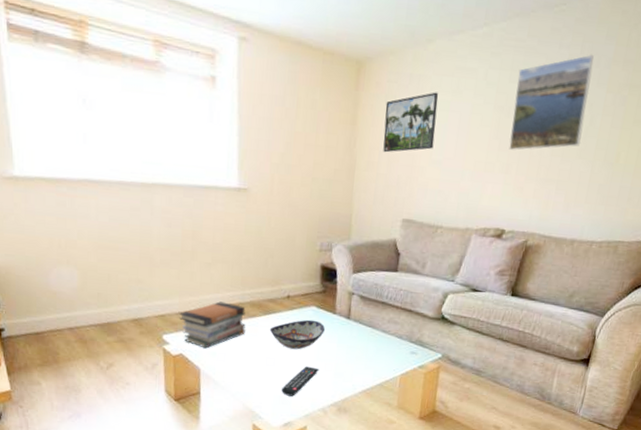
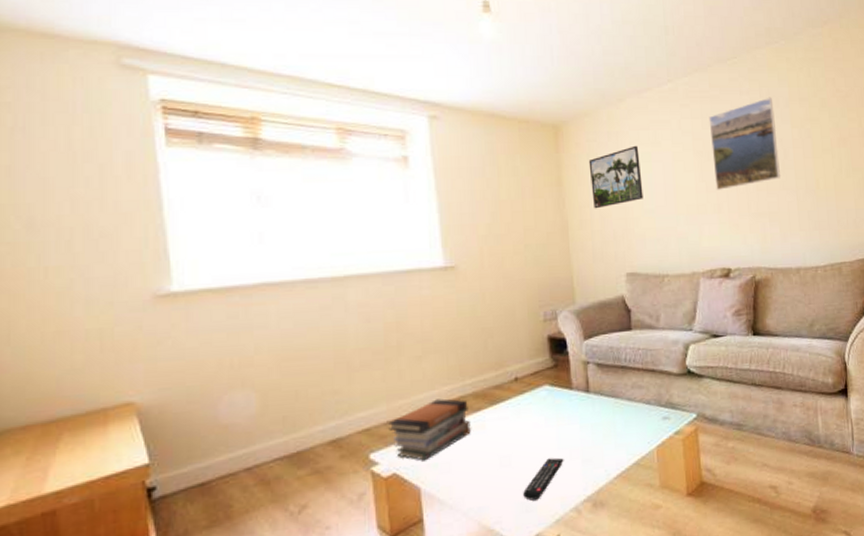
decorative bowl: present [269,319,325,350] -> none [499,401,563,441]

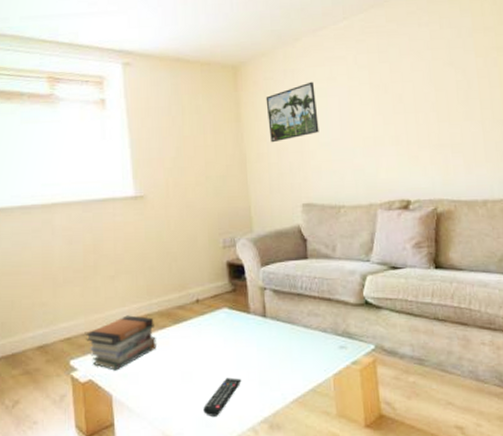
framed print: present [708,97,780,190] -> none [385,27,464,122]

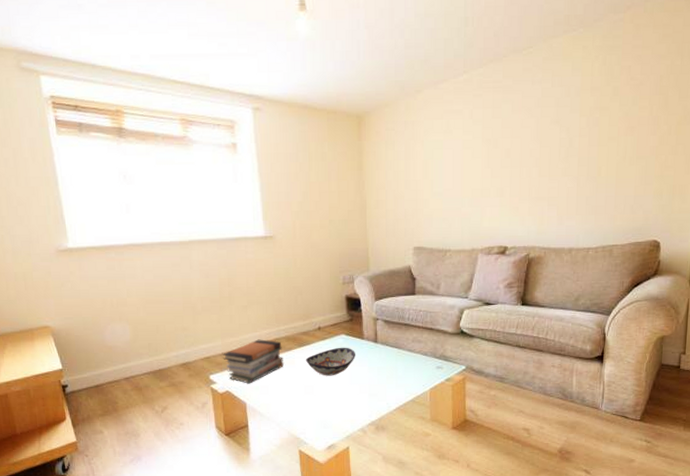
decorative bowl: none [181,323,241,360] -> present [305,347,355,376]
remote control: present [203,377,242,416] -> none [322,390,355,420]
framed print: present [265,81,319,143] -> none [386,134,433,191]

